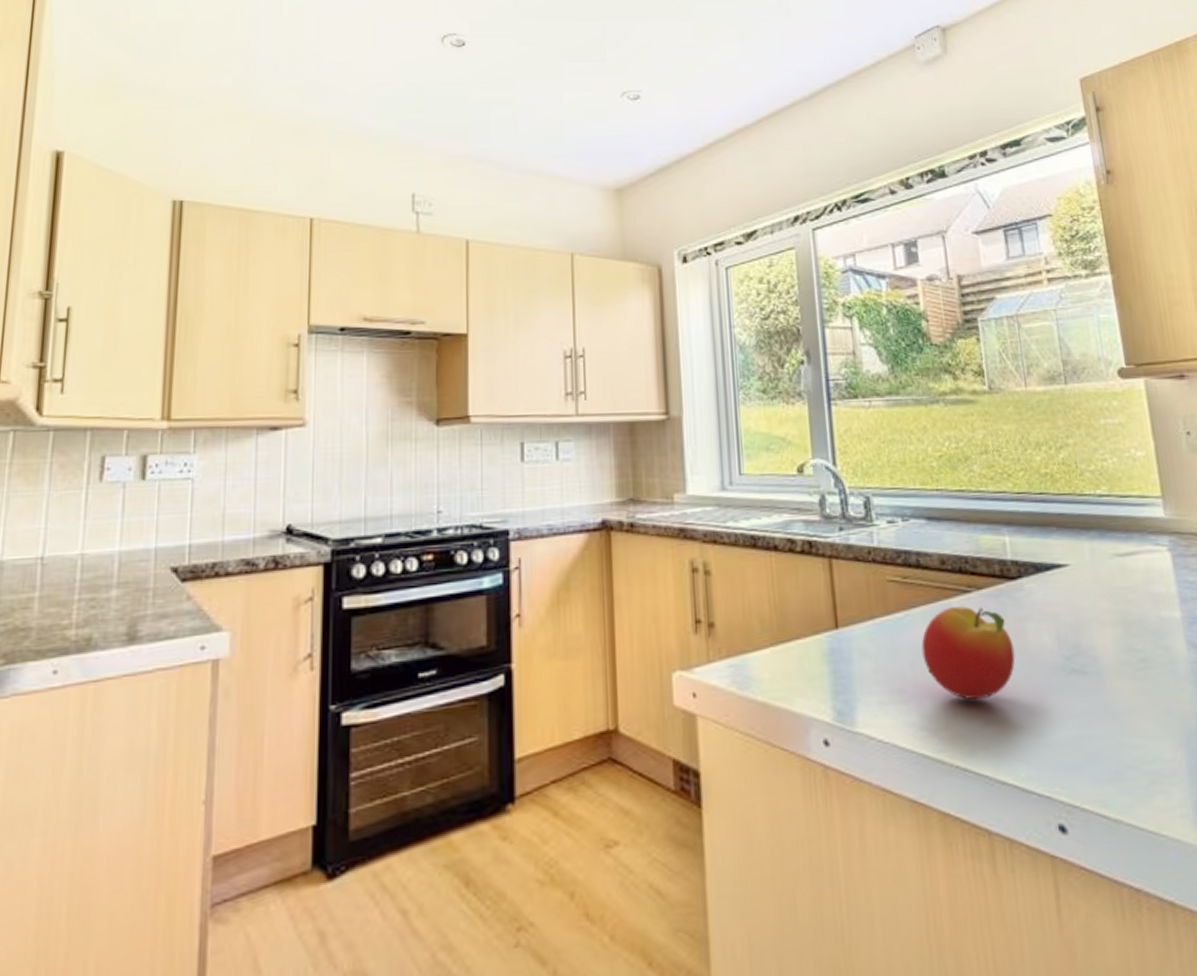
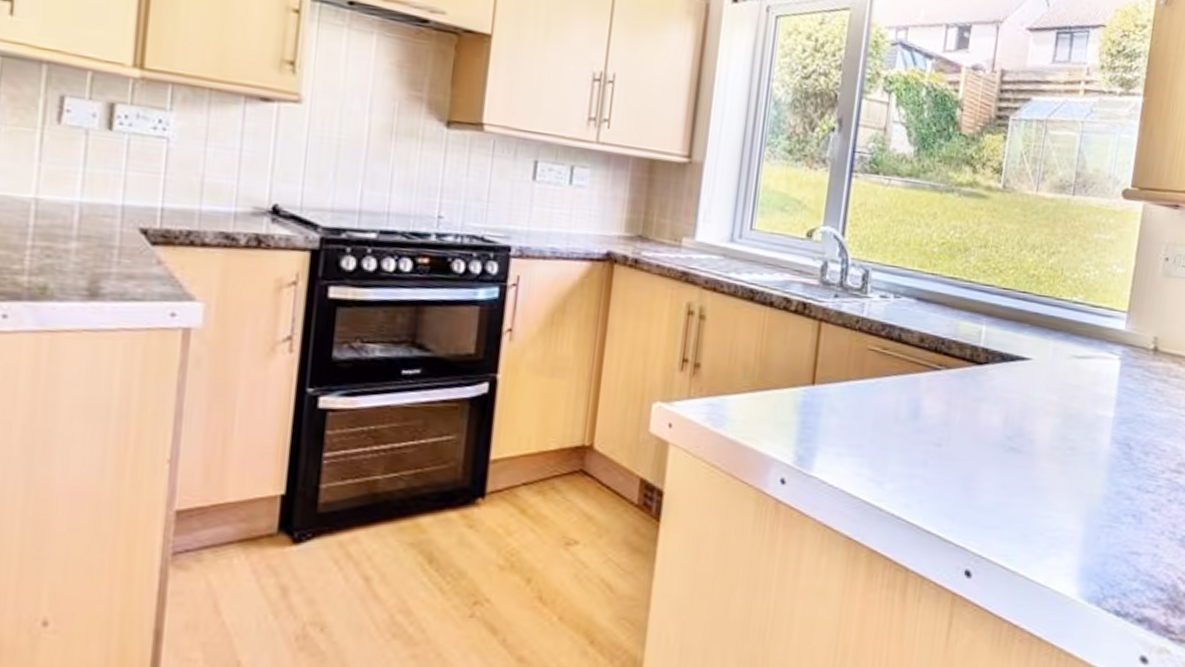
apple: present [921,606,1016,701] -> none [884,380,966,463]

